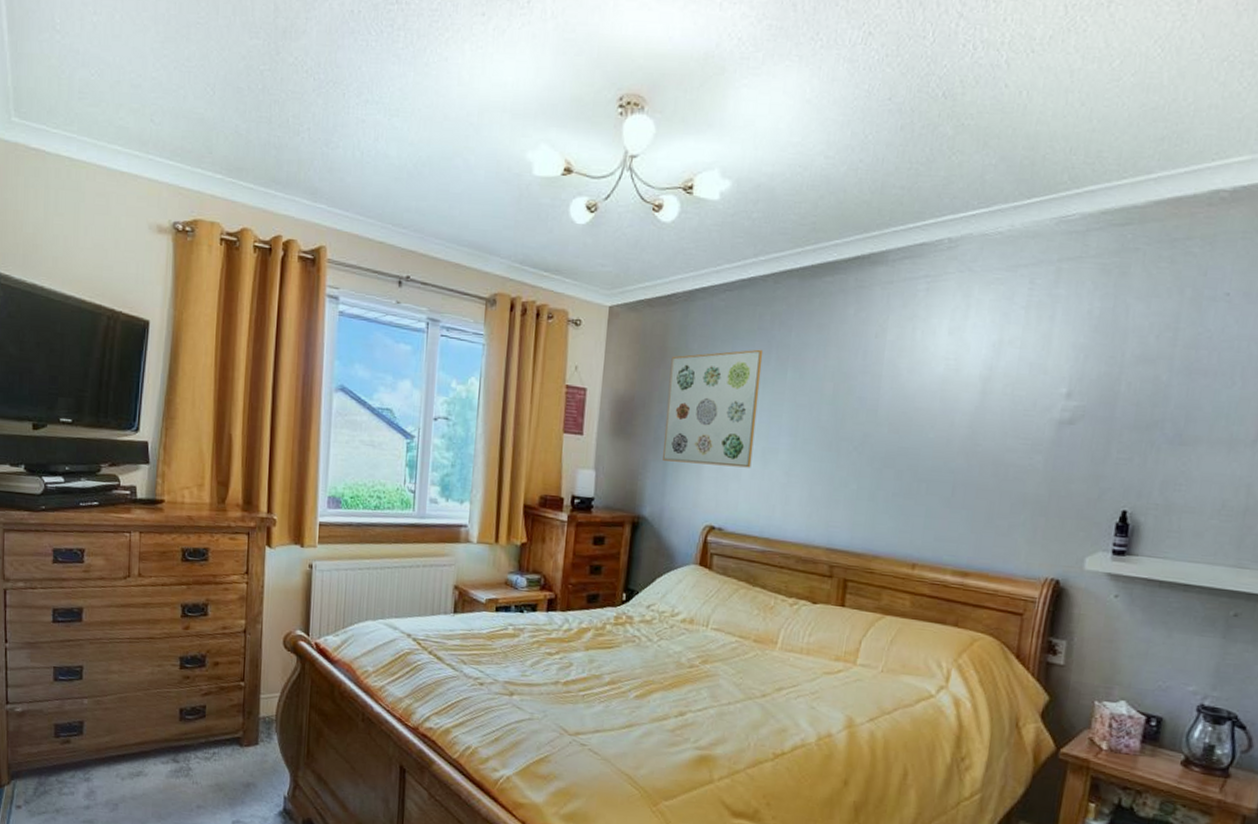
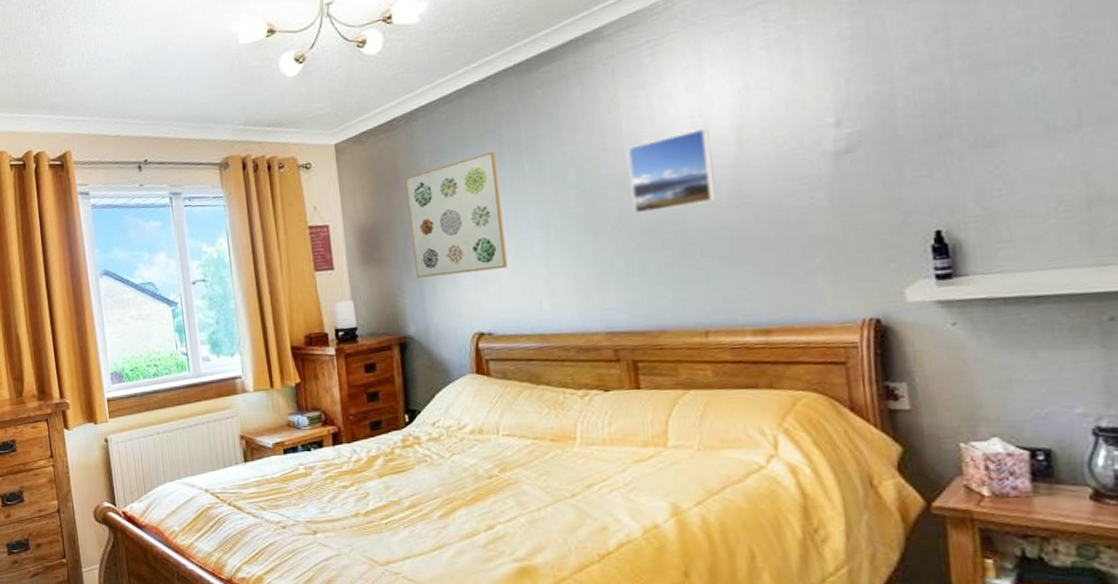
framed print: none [877,371,960,445] -> present [627,127,716,215]

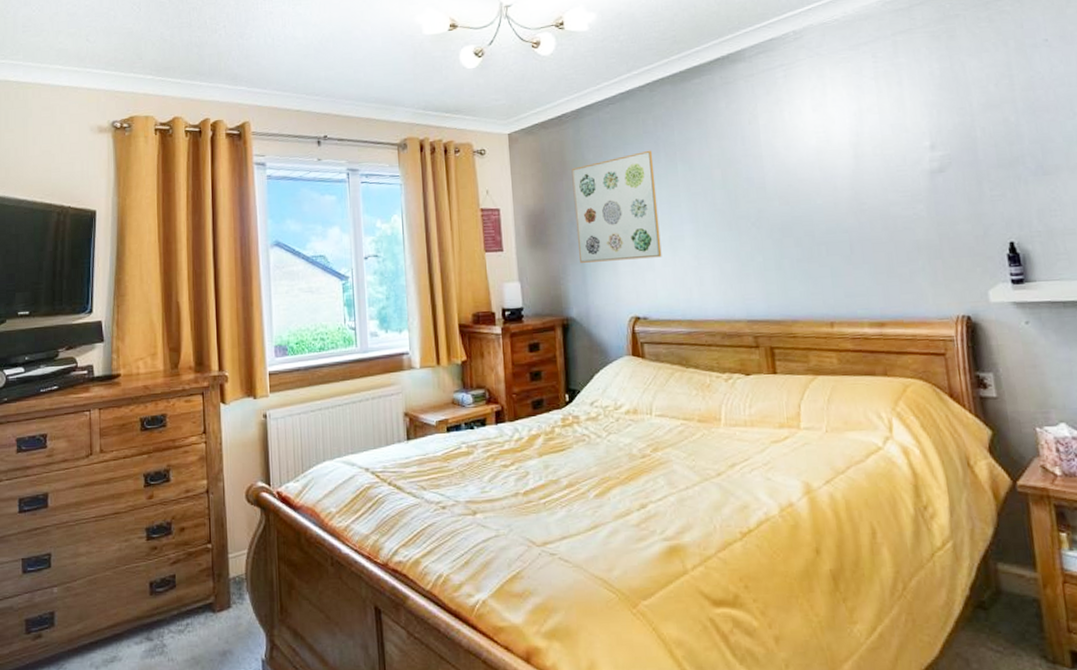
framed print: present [627,127,716,215] -> none [764,142,838,215]

